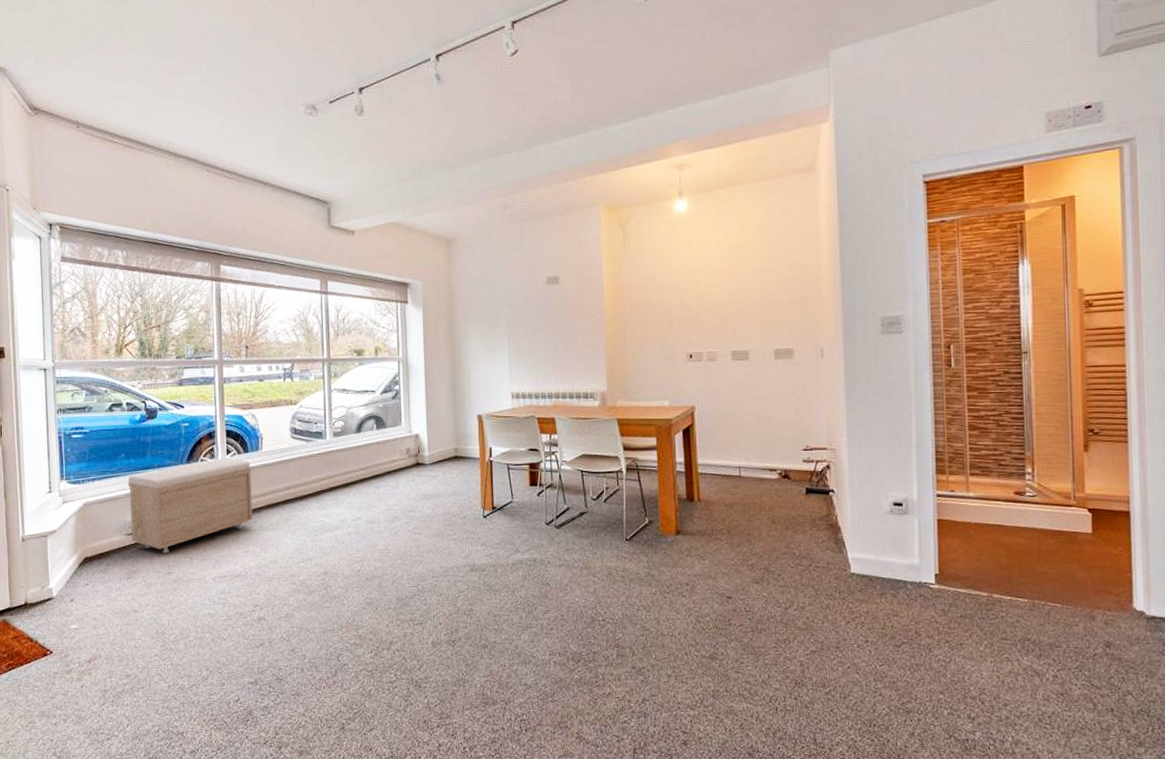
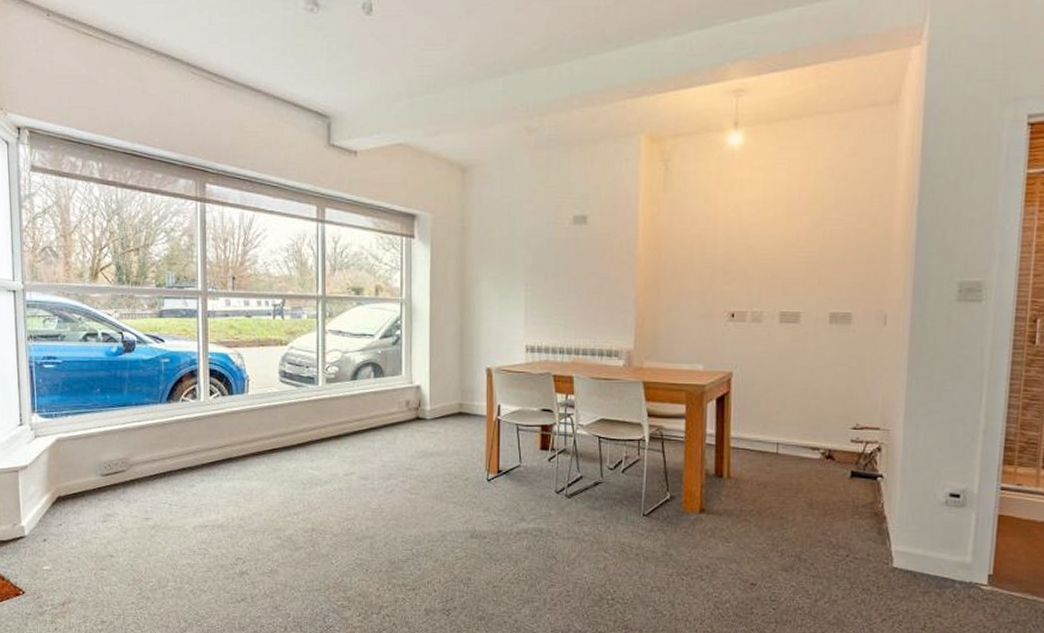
storage bench: present [127,459,253,554] -> none [103,400,237,498]

